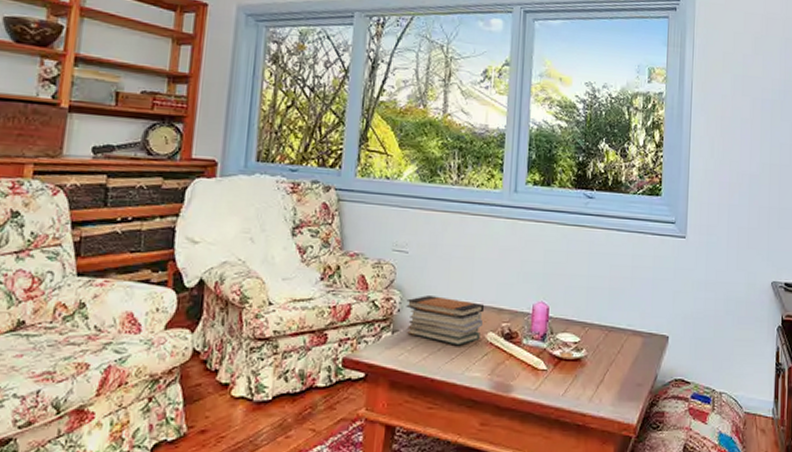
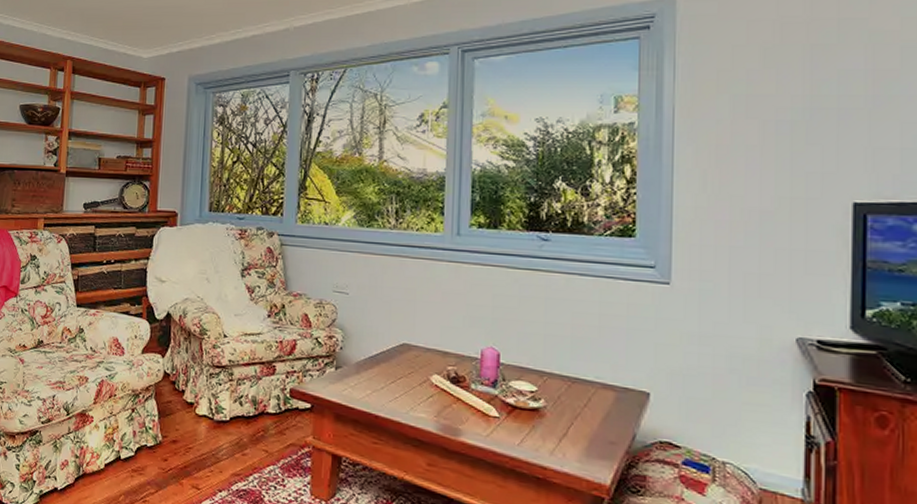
book stack: present [406,296,485,346] -> none [348,335,429,386]

